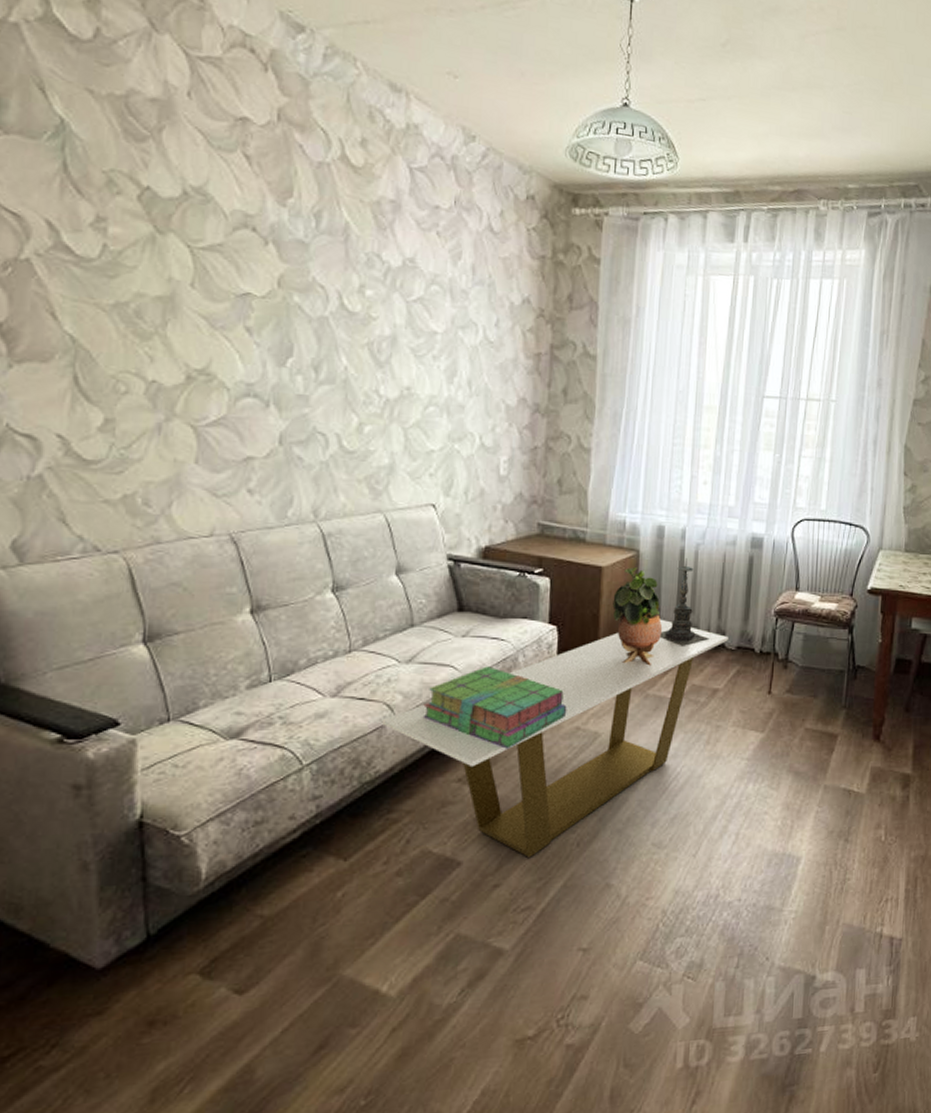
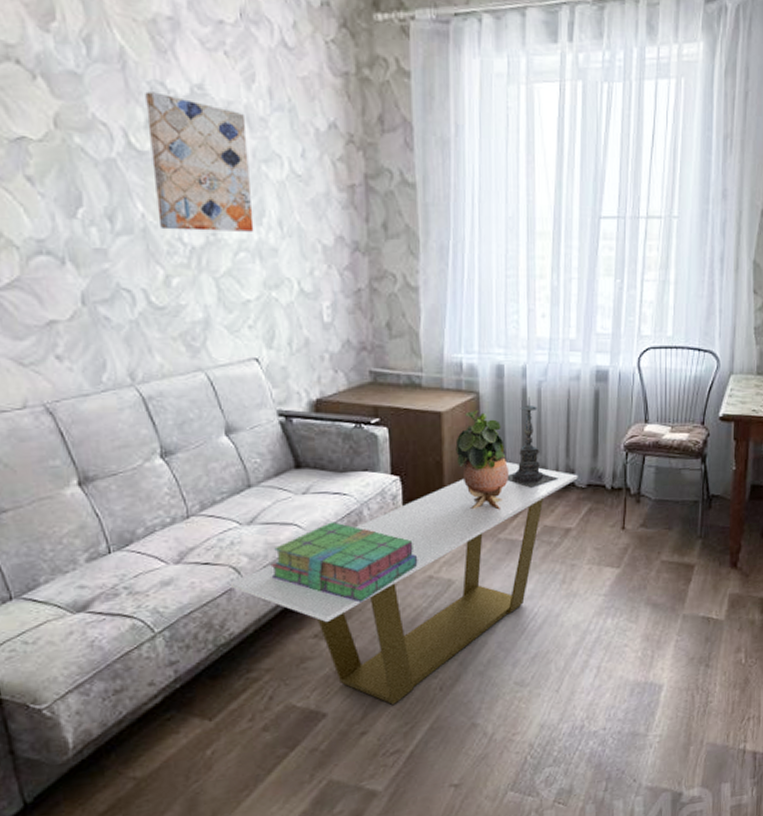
wall art: none [359,261,449,389] -> present [145,91,254,232]

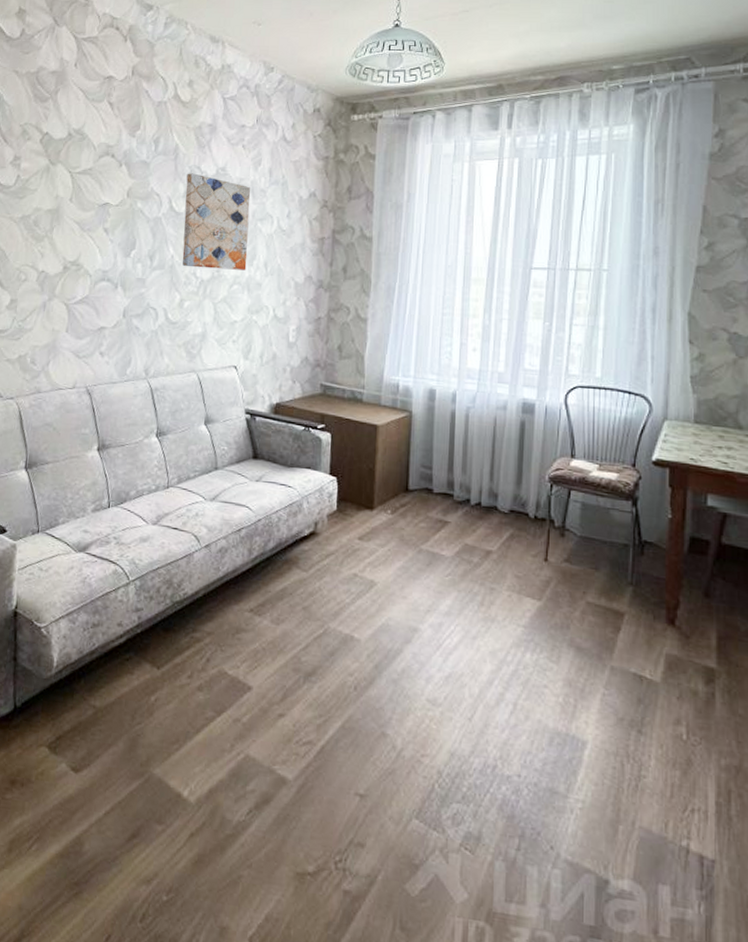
coffee table: present [229,461,578,705] -> none [190,477,501,693]
stack of books: present [270,522,418,602] -> none [222,509,346,587]
potted plant: present [455,411,510,510] -> none [387,427,435,522]
candle holder: present [507,397,558,489] -> none [432,420,481,507]

